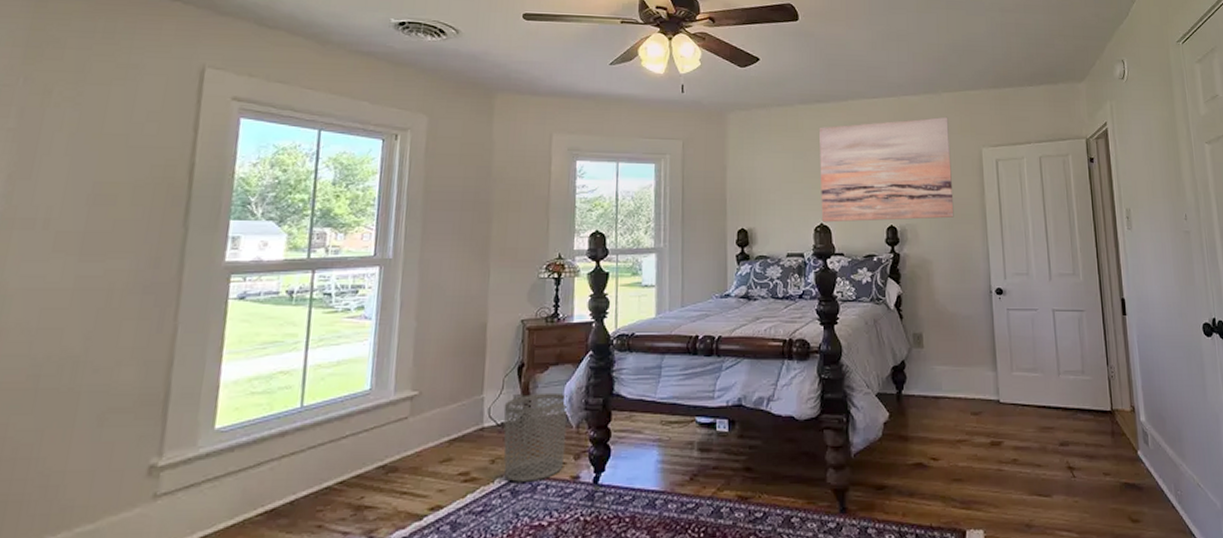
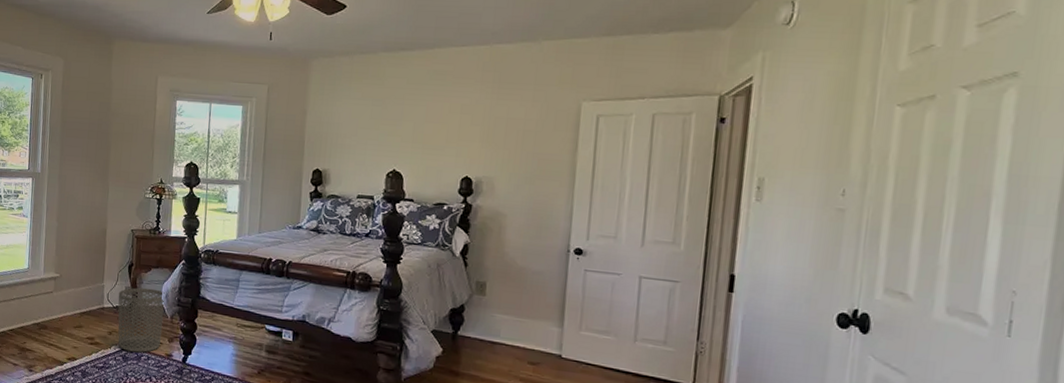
wall art: present [818,116,954,223] -> none [394,67,546,174]

